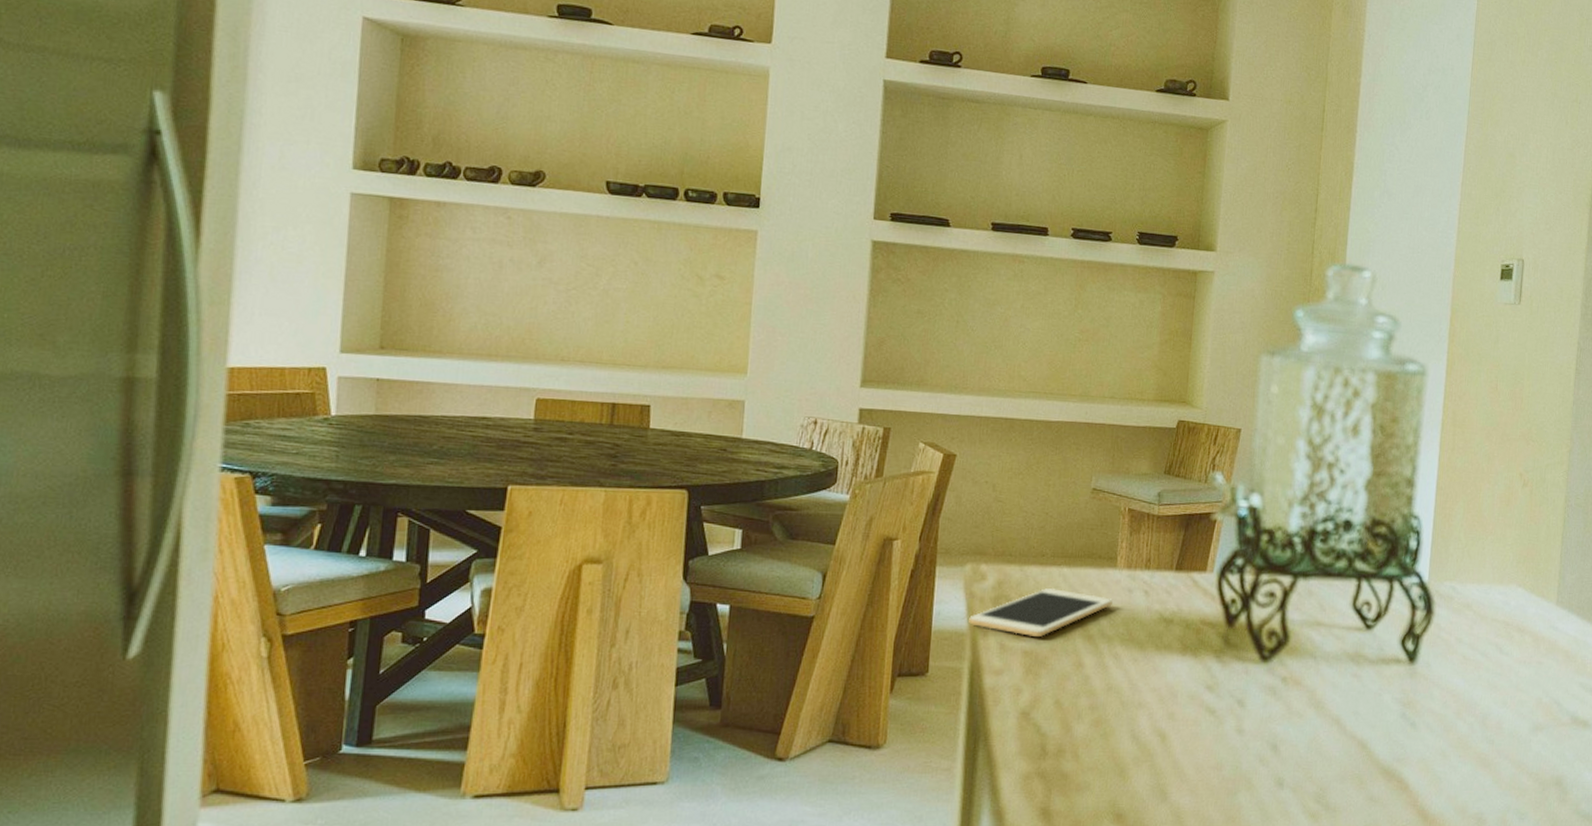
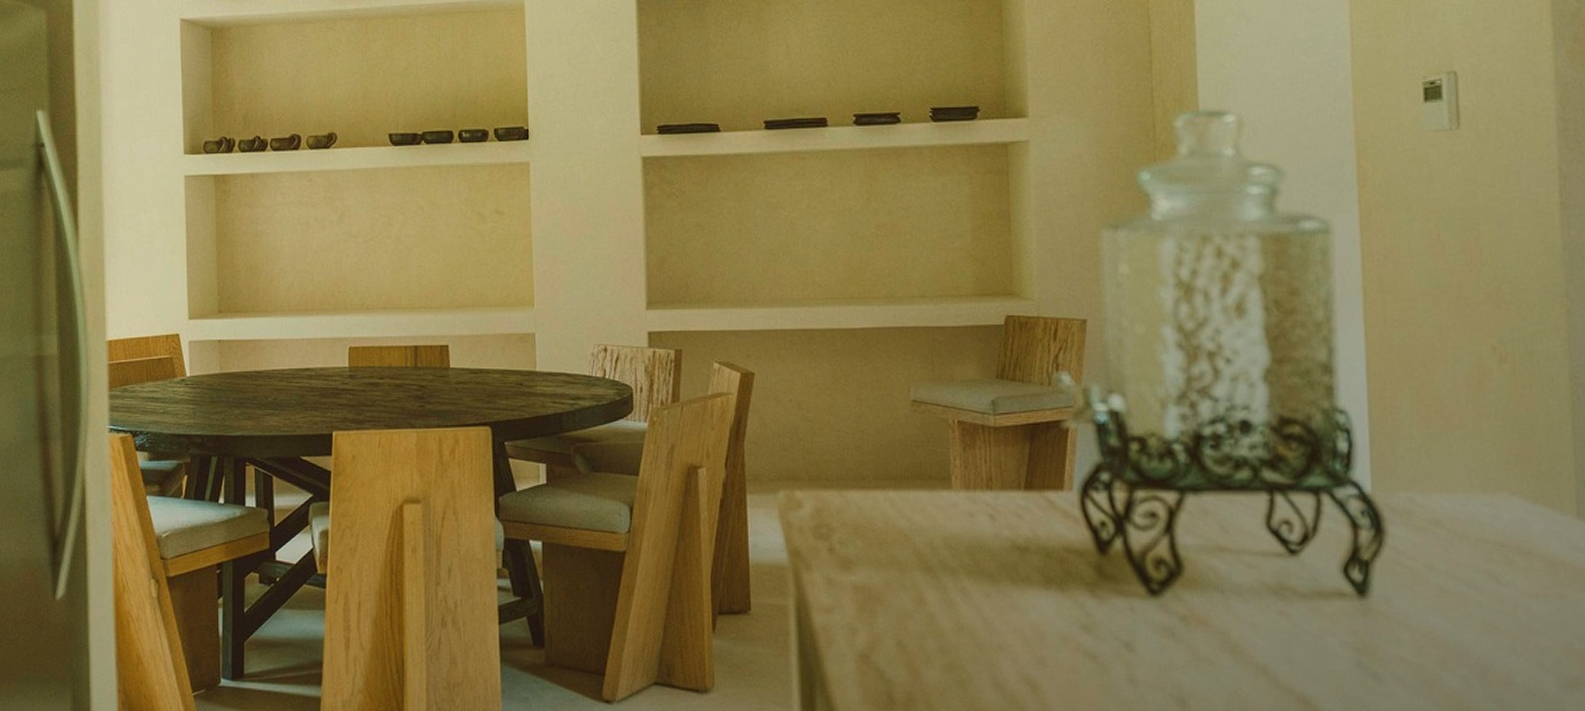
cell phone: present [969,587,1113,637] -> none [789,514,952,569]

